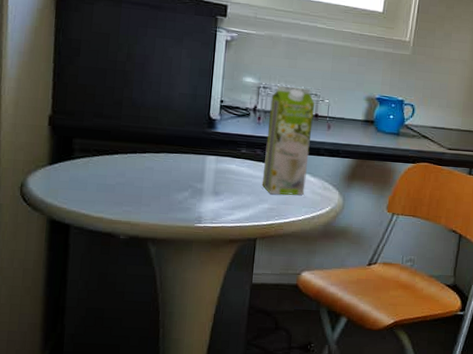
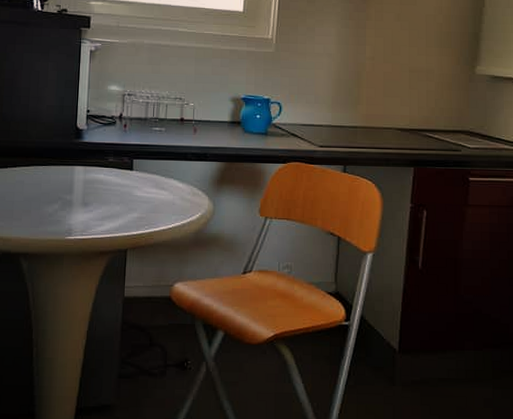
milk carton: present [262,85,315,196] -> none [130,92,180,203]

